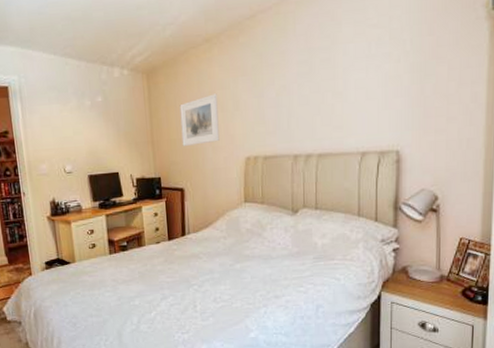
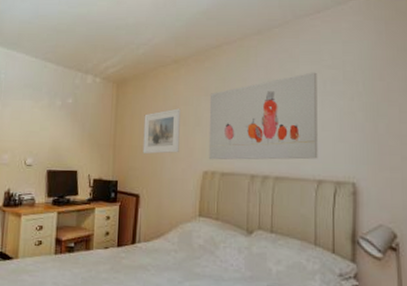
wall art: none [247,34,362,145] -> present [208,72,318,160]

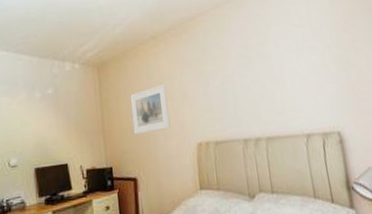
wall art: present [208,72,318,160] -> none [192,32,303,131]

